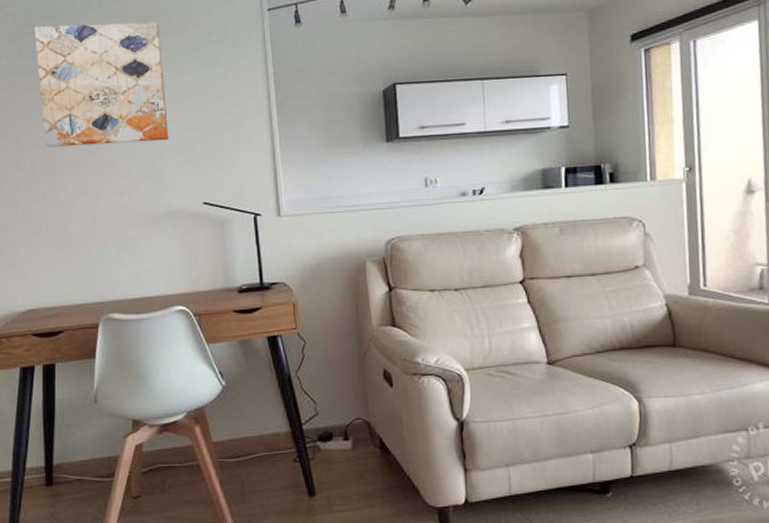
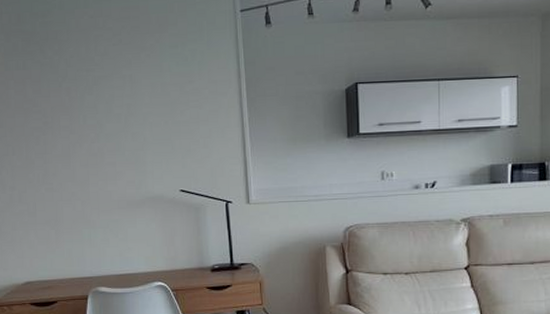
wall art: present [34,22,169,147] -> none [26,21,149,137]

